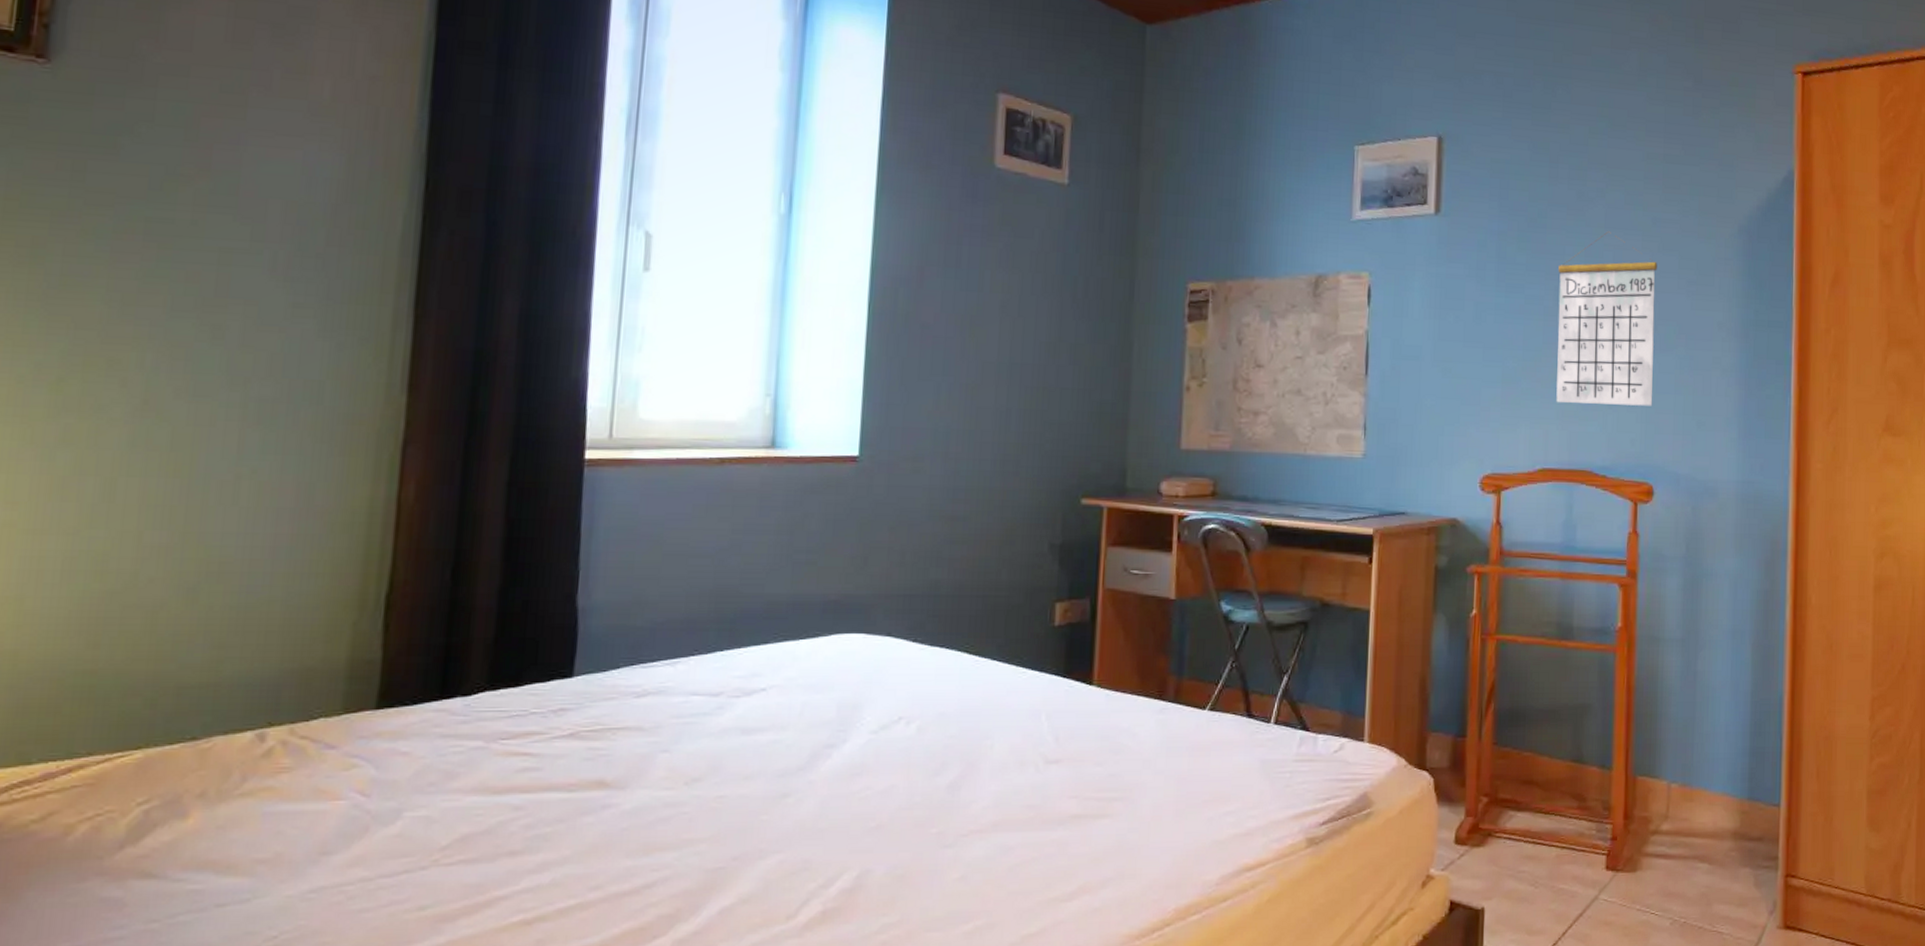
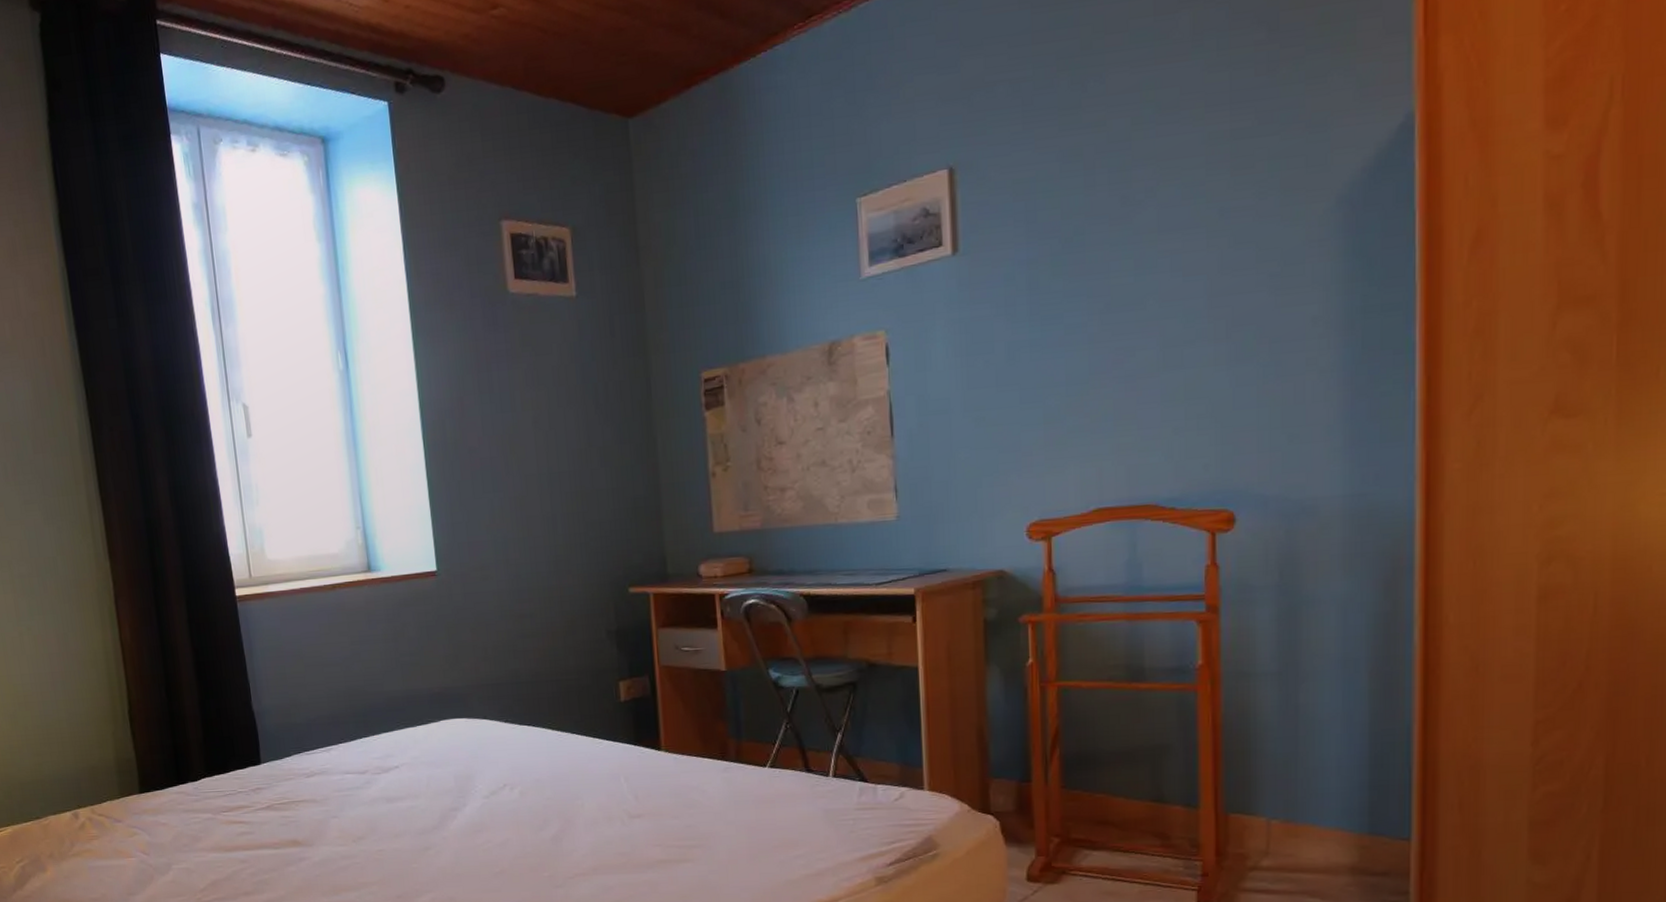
calendar: present [1556,231,1657,406] -> none [1103,235,1230,437]

